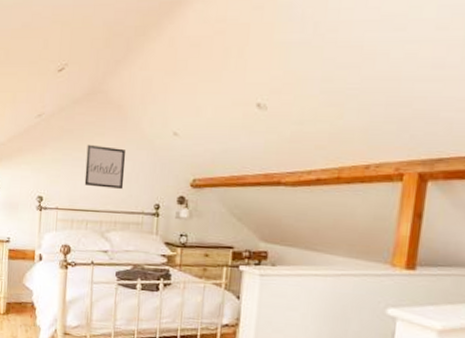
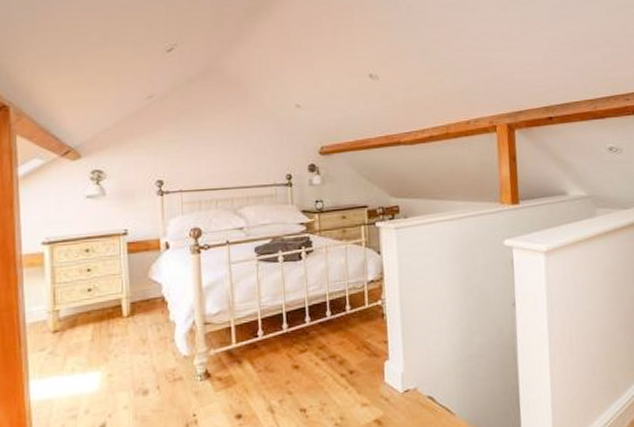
wall art: present [84,144,126,190] -> none [208,122,252,165]

